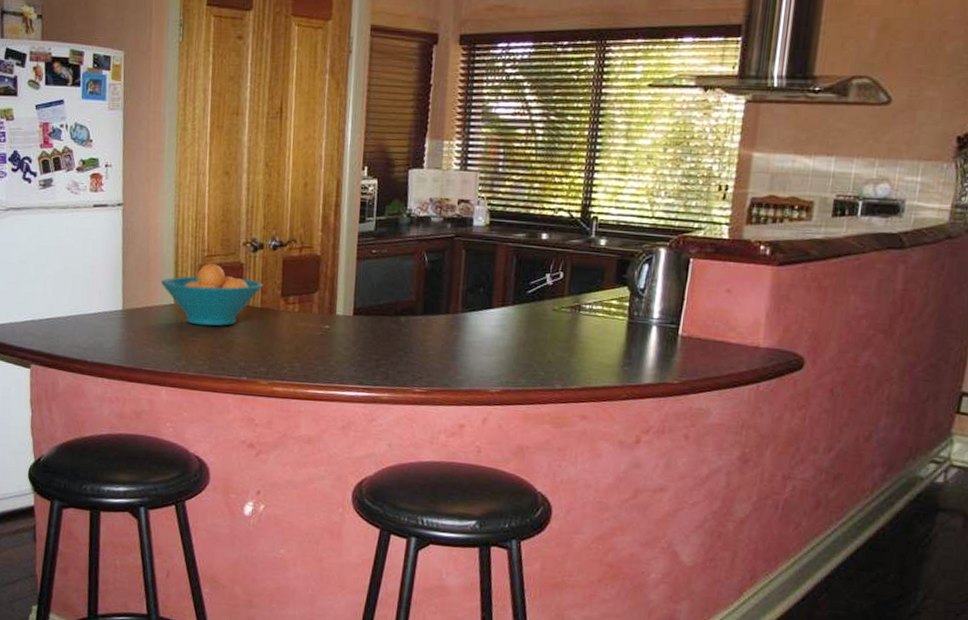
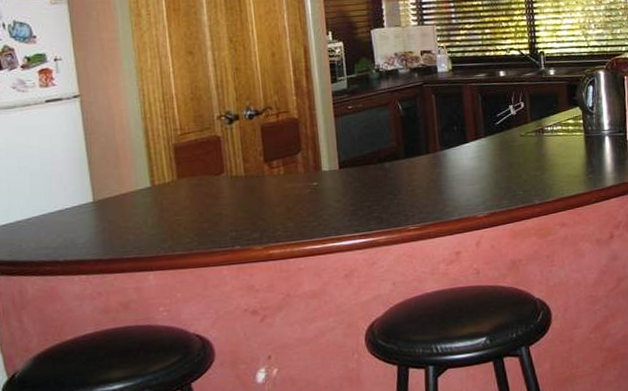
fruit bowl: present [160,263,263,327] -> none [132,141,244,204]

